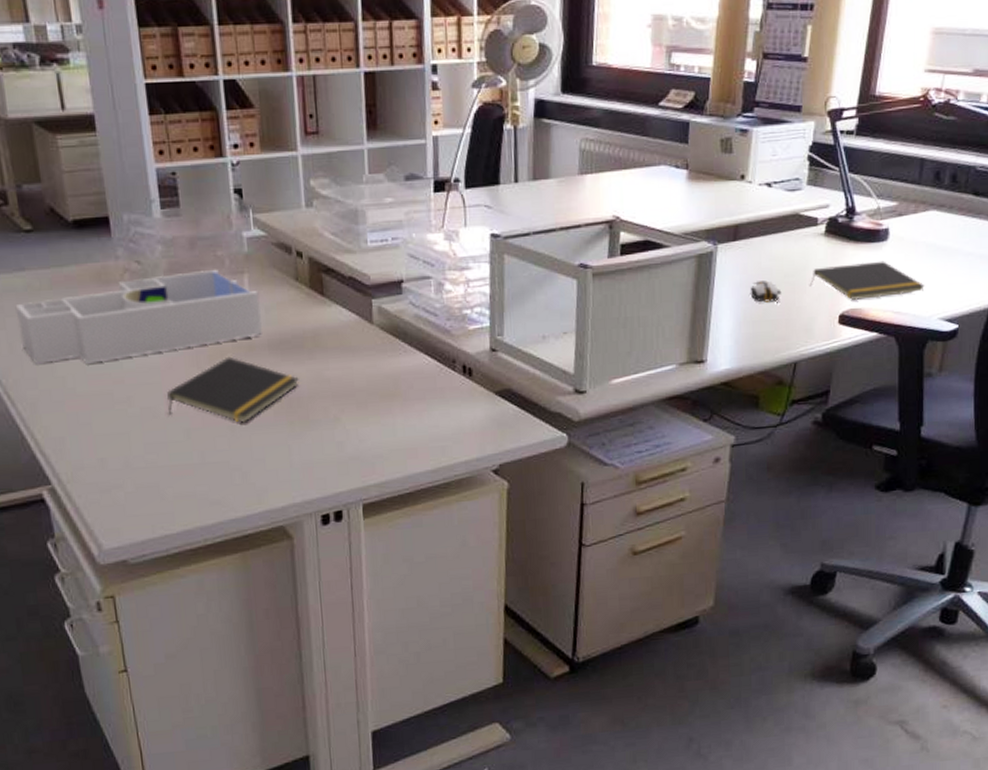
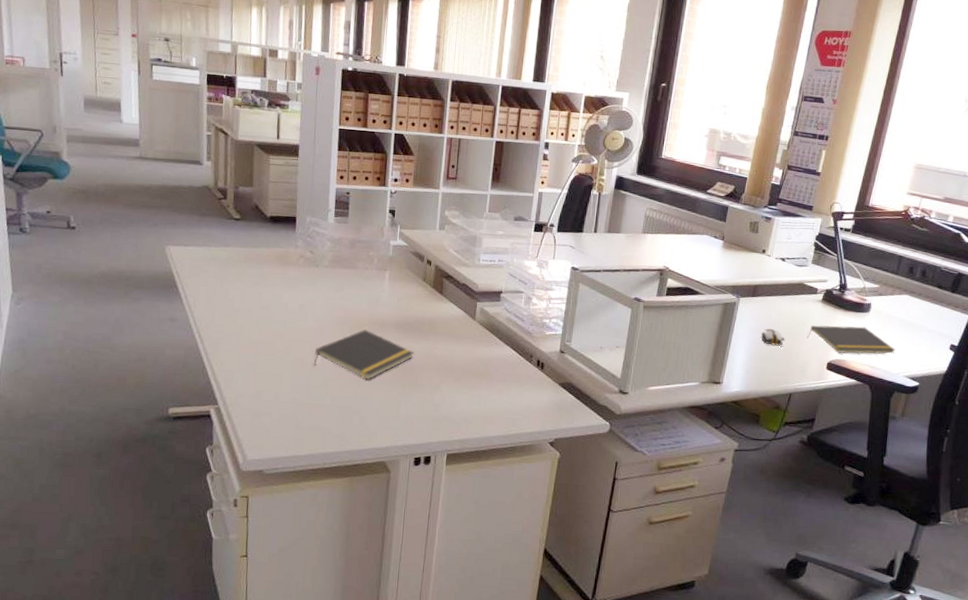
desk organizer: present [15,269,262,364] -> none [216,263,395,320]

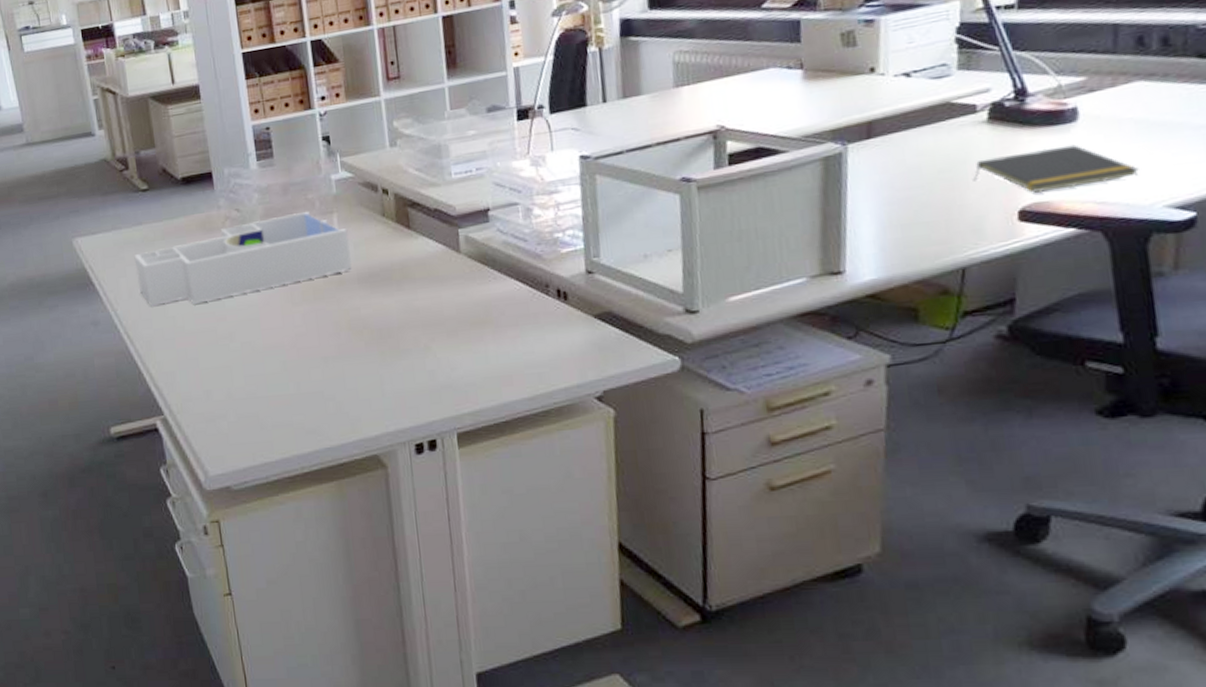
desk organizer: none [216,263,395,320] -> present [134,211,352,306]
notepad: present [314,329,414,380] -> none [265,291,389,354]
computer mouse: present [761,328,785,347] -> none [894,179,937,203]

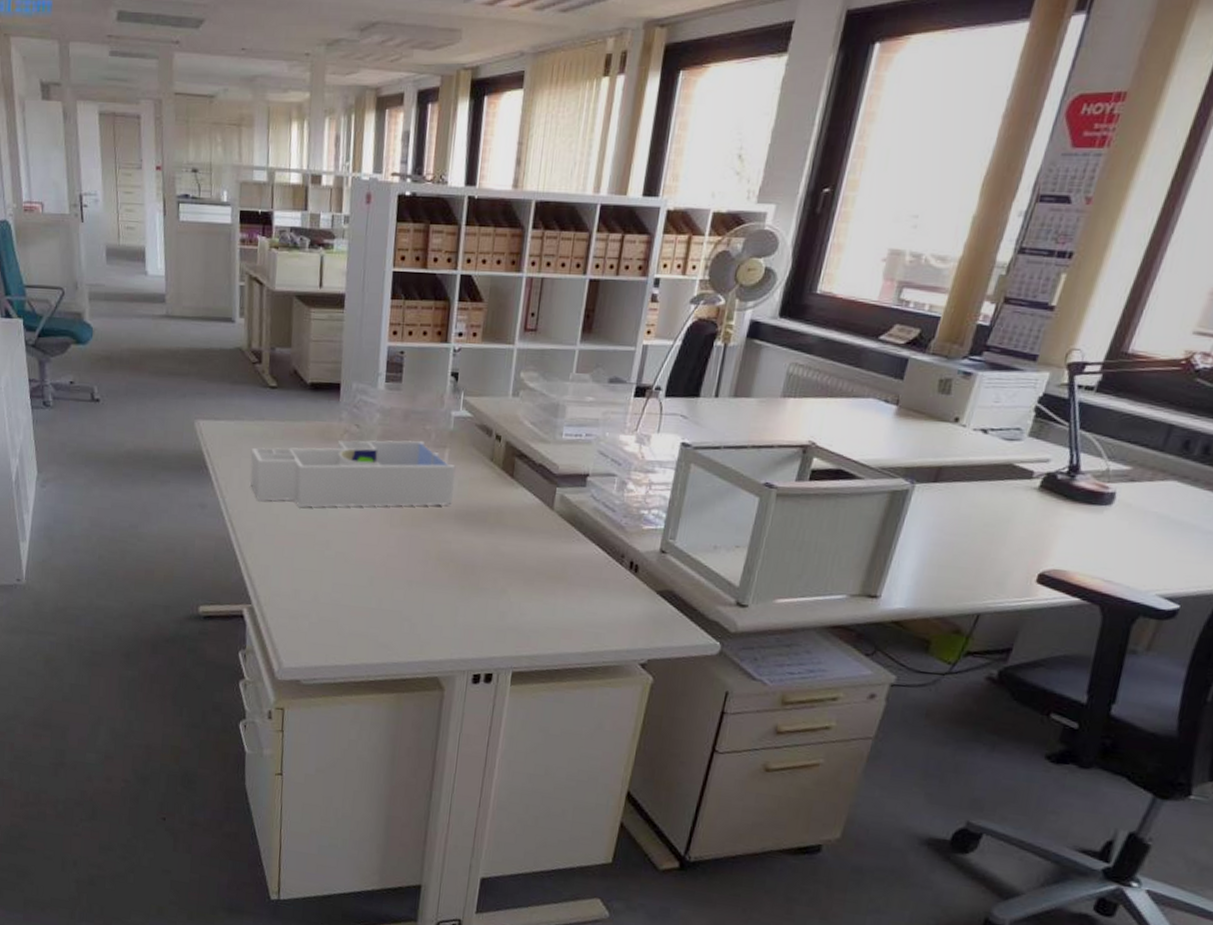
notepad: present [974,144,1139,193] -> none [1012,522,1147,564]

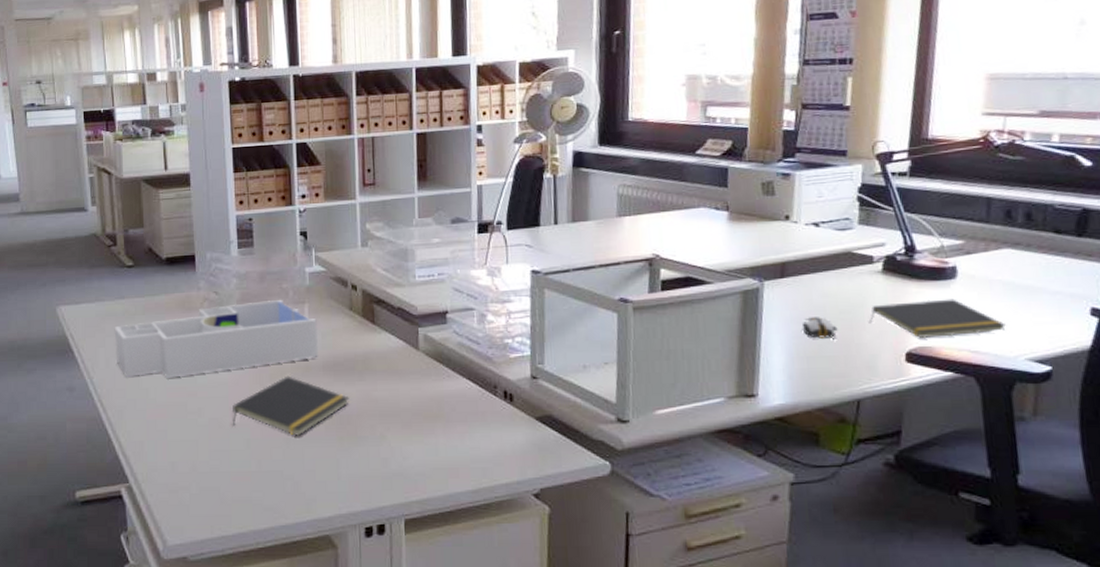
notepad: none [359,519,477,580] -> present [233,375,349,436]
computer mouse: none [941,526,977,551] -> present [802,317,838,339]
notepad: none [1012,522,1147,564] -> present [870,299,1006,338]

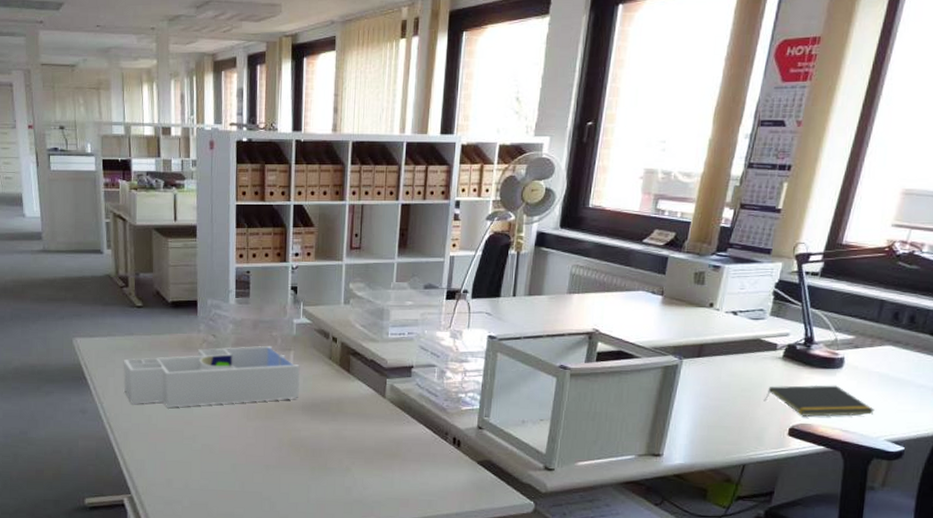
notepad: present [233,375,349,436] -> none [222,412,323,464]
computer mouse: present [802,317,838,339] -> none [708,392,737,413]

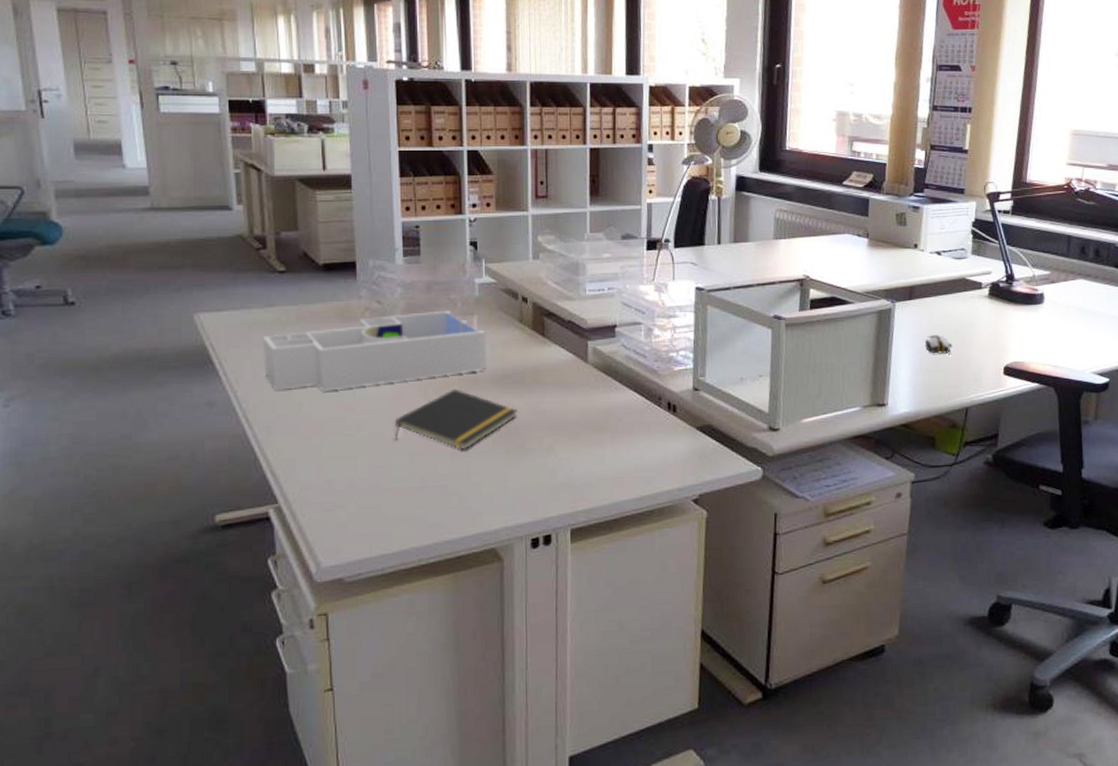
notepad: none [222,412,323,464] -> present [395,388,518,450]
computer mouse: none [708,392,737,413] -> present [924,335,953,355]
notepad: present [765,384,875,417] -> none [977,321,1078,354]

